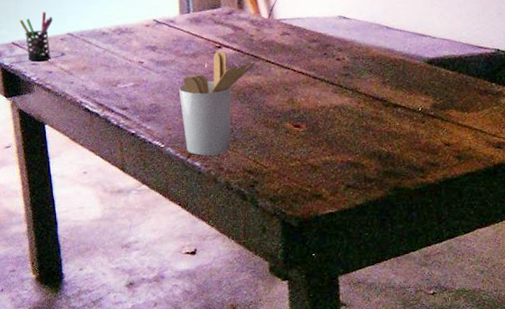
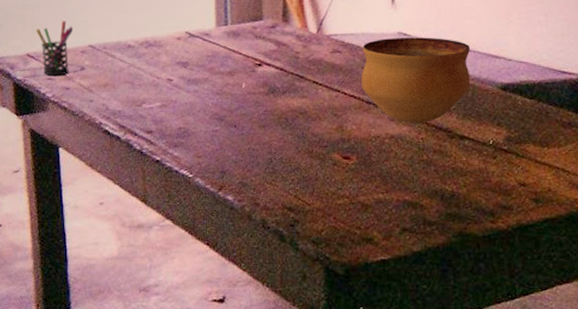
utensil holder: present [179,50,255,156] -> none [212,68,300,188]
bowl: none [308,19,402,95] -> present [361,37,471,124]

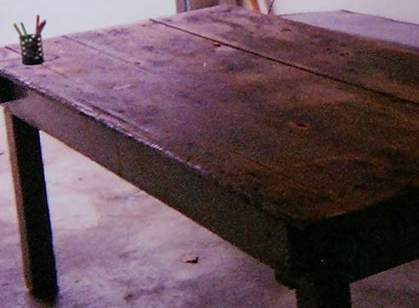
bowl: present [361,37,471,124] -> none [309,13,408,91]

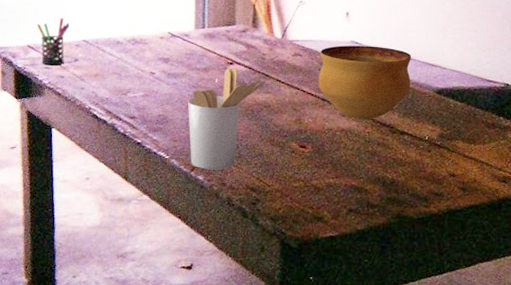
utensil holder: none [177,48,256,158] -> present [188,67,265,170]
bowl: none [309,13,408,91] -> present [318,45,412,120]

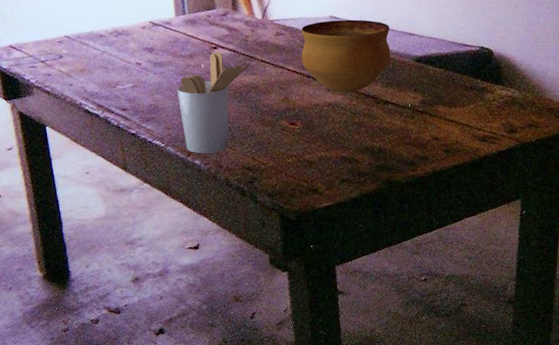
pen holder: present [36,17,69,65] -> none [16,14,49,64]

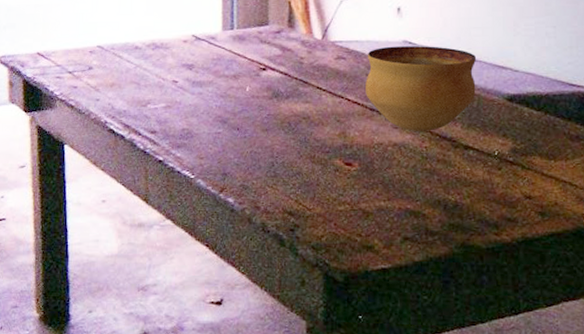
utensil holder: present [177,51,251,154] -> none [215,73,304,191]

